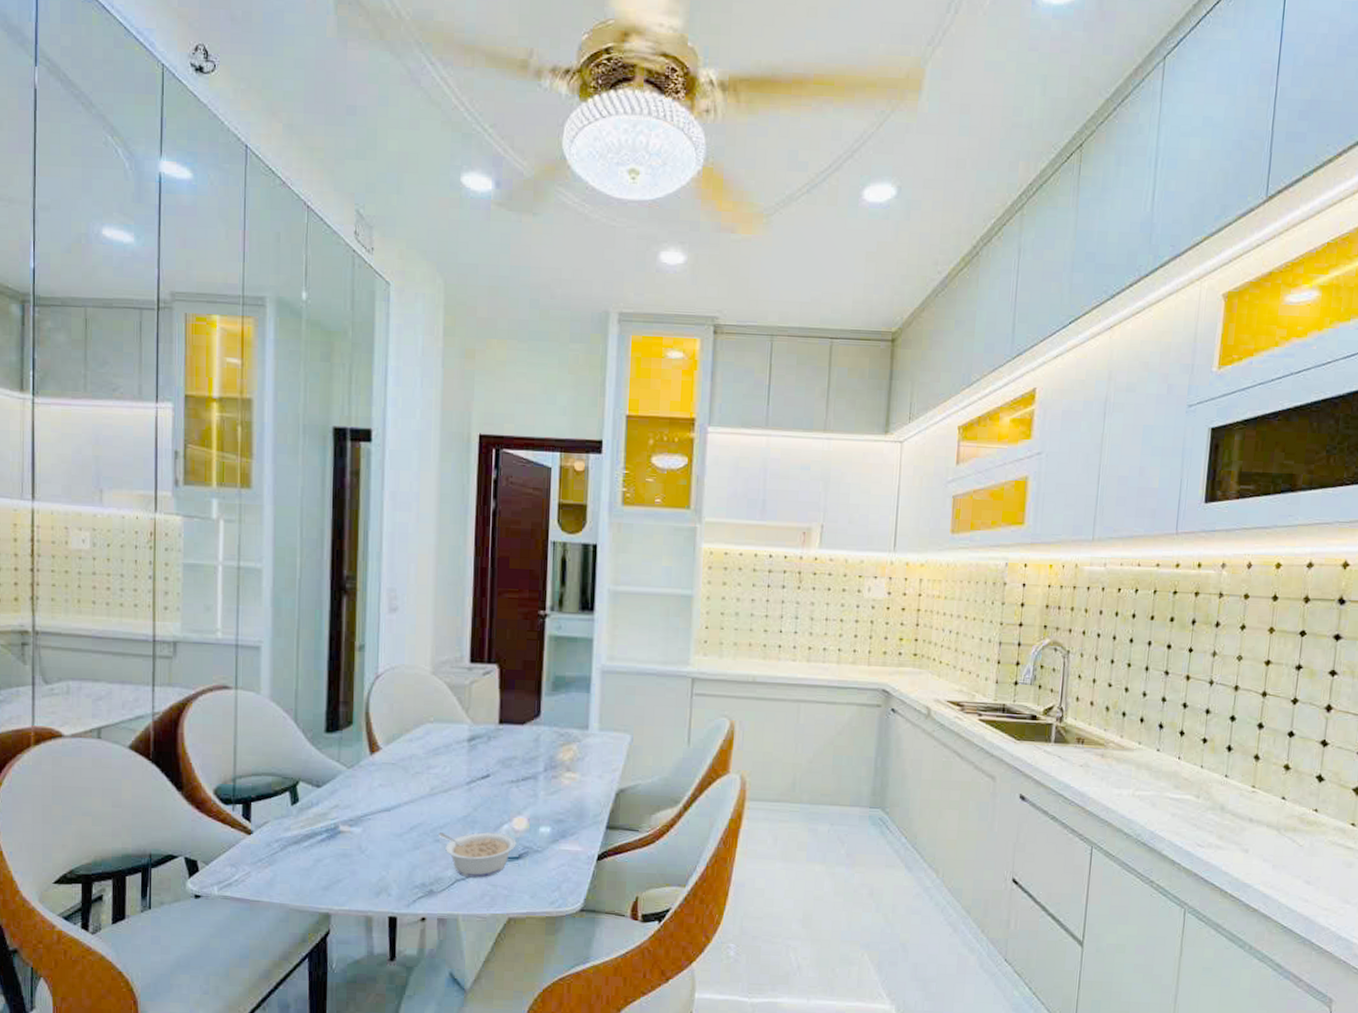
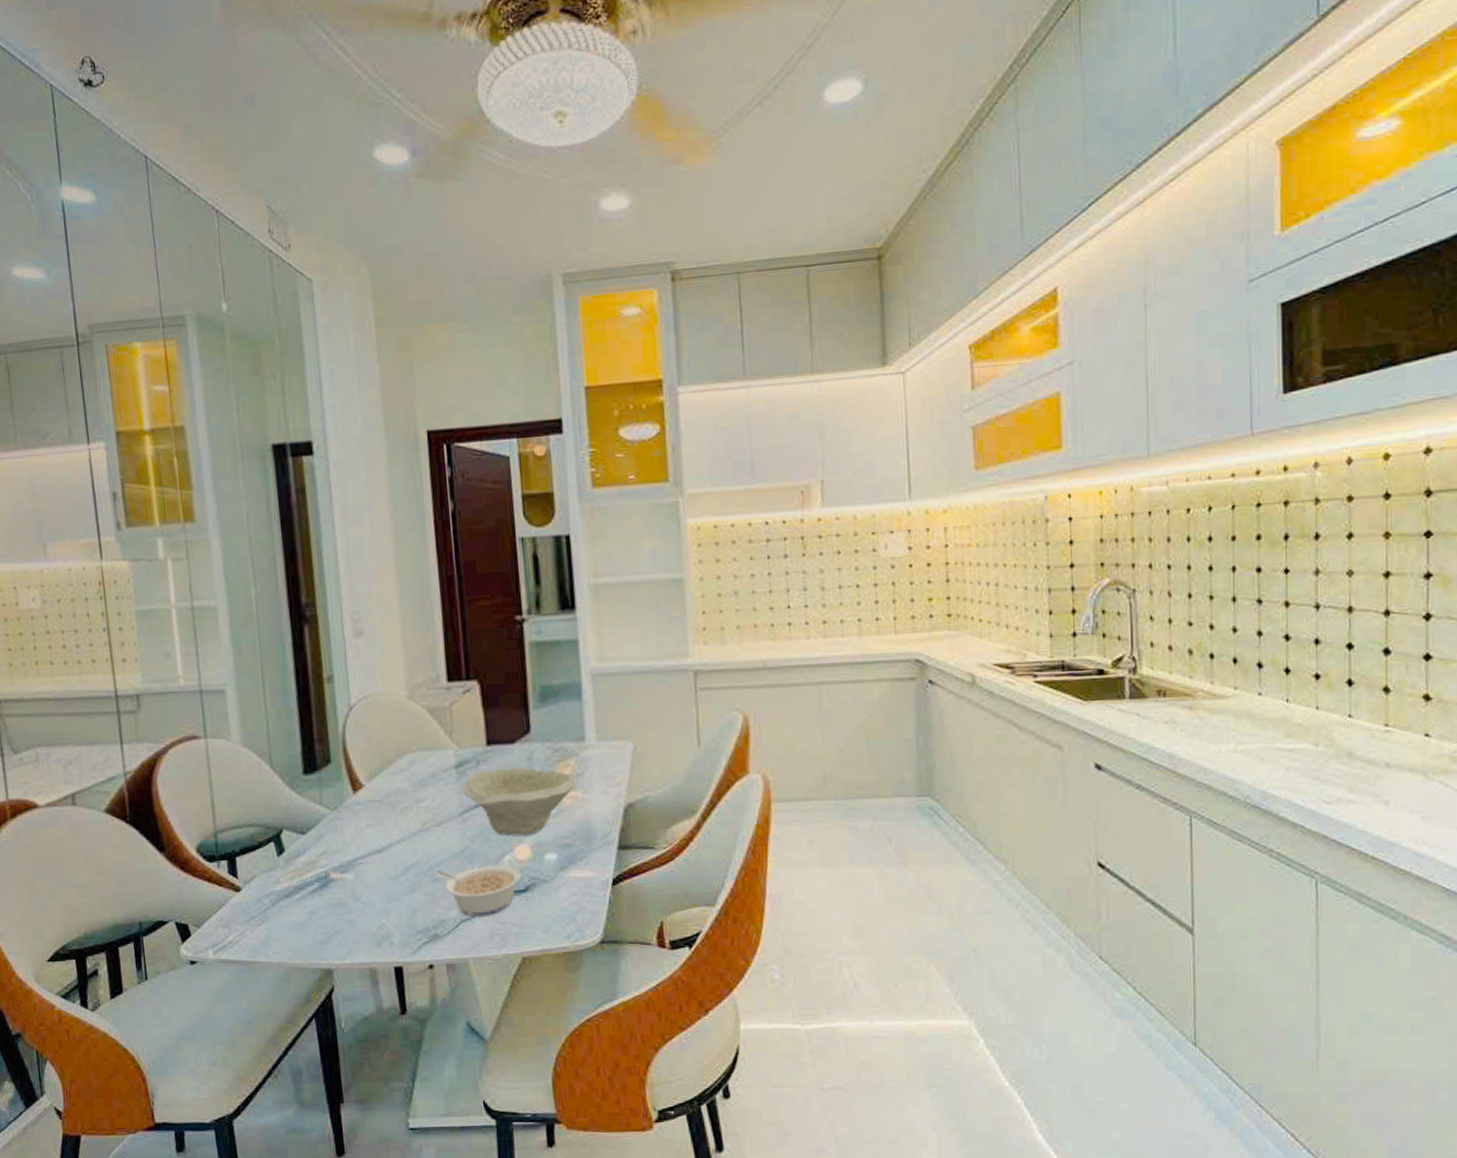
bowl: none [472,746,576,809] -> present [462,767,576,836]

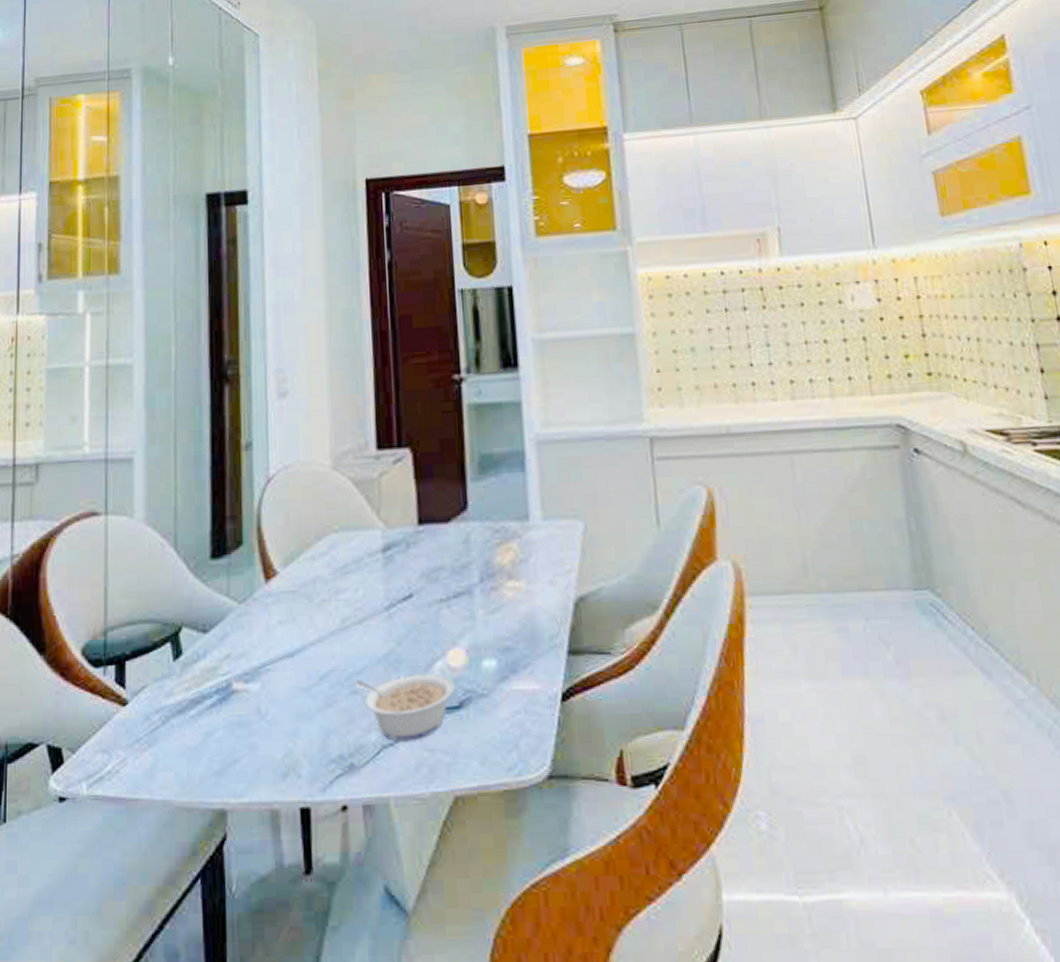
bowl: present [462,767,576,836] -> none [389,552,519,637]

